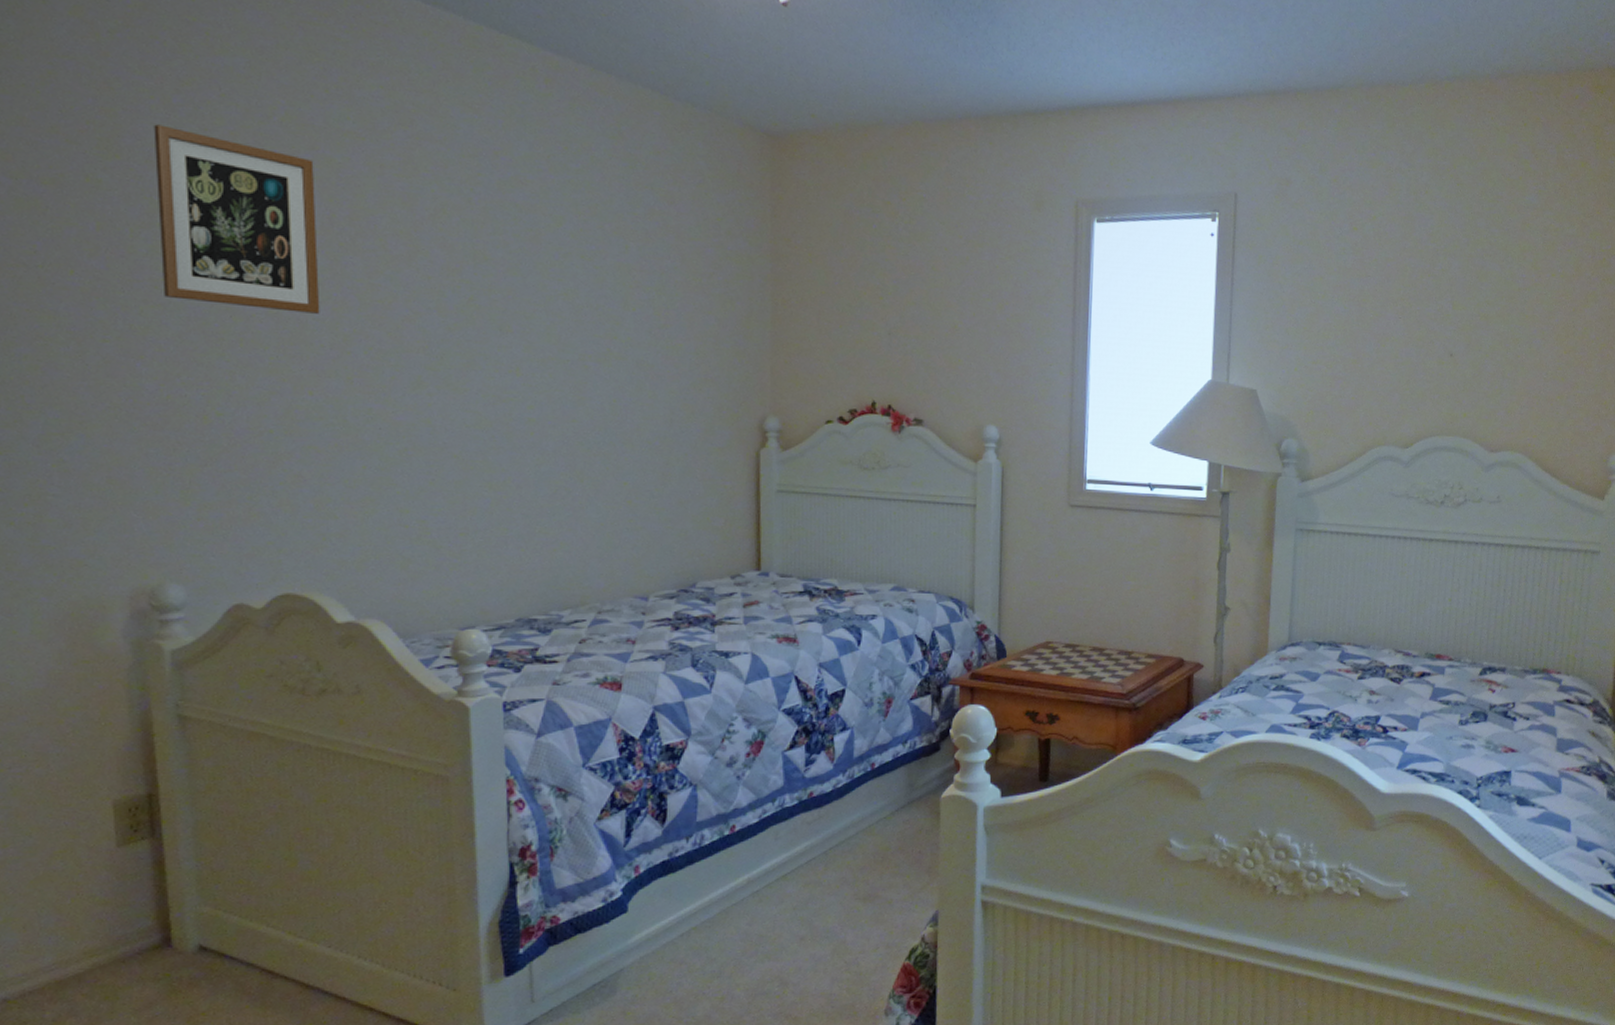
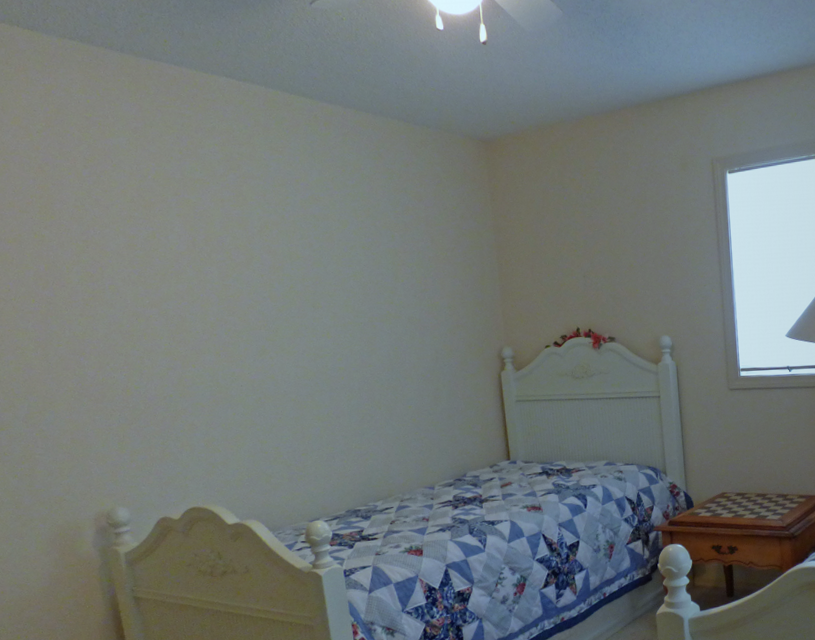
picture frame: present [153,124,320,314] -> none [73,192,194,311]

